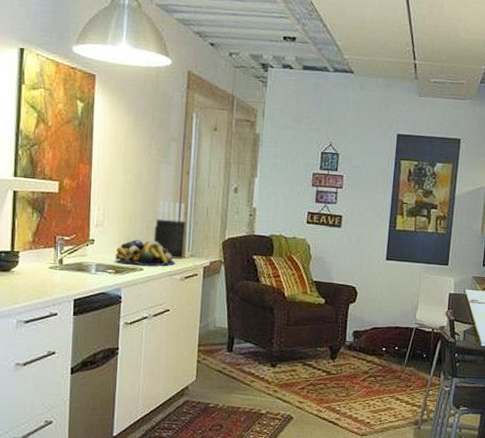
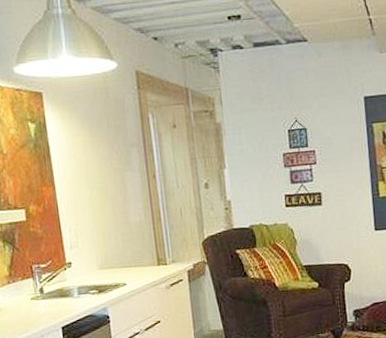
fruit bowl: present [115,240,175,267] -> none [95,252,158,281]
knife block: present [153,201,186,259] -> none [130,209,165,268]

